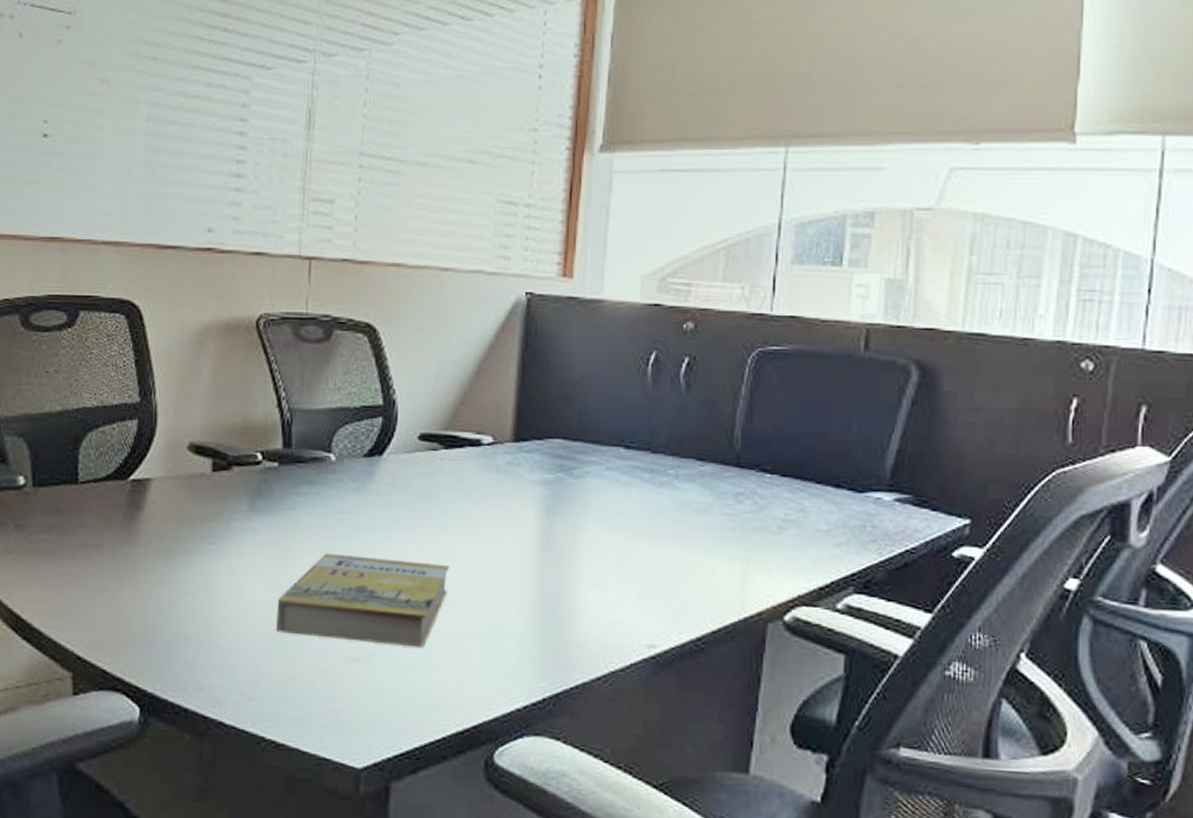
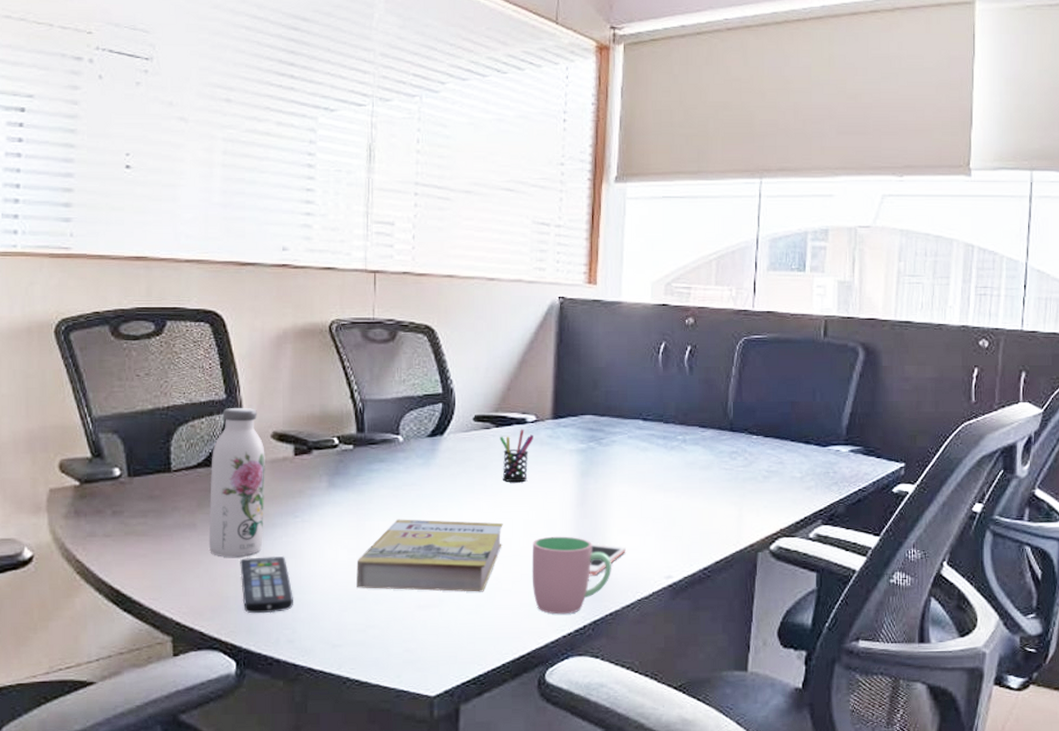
water bottle: none [115,412,180,586] -> present [208,407,265,557]
remote control: none [148,587,205,655] -> present [240,555,293,614]
pen holder: none [449,452,489,518] -> present [500,429,533,483]
cup: none [481,585,580,683] -> present [532,536,611,615]
cell phone: none [551,596,598,638] -> present [589,542,626,576]

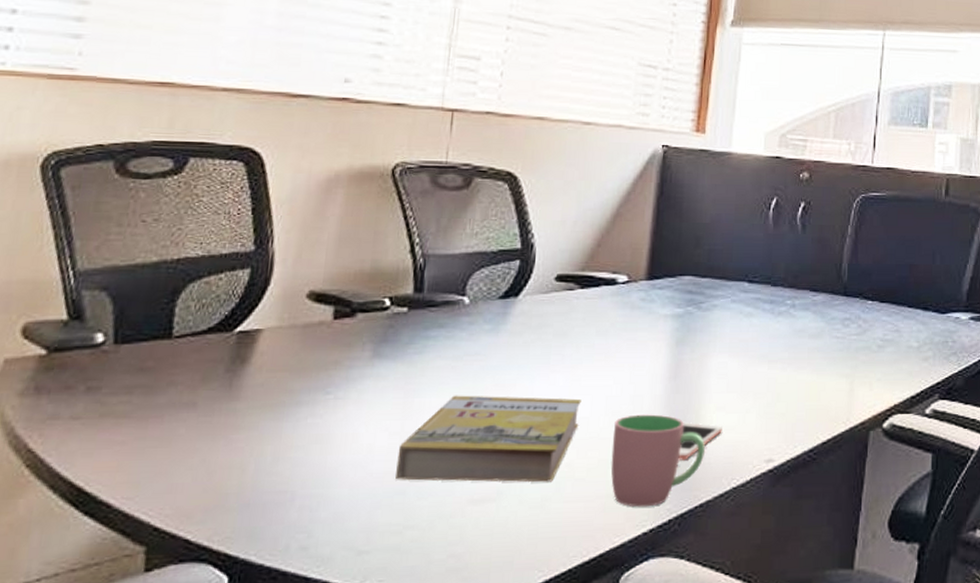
water bottle: present [208,407,265,557] -> none [210,261,297,444]
remote control: present [240,555,293,614] -> none [246,441,314,515]
pen holder: present [500,429,533,483] -> none [584,291,624,352]

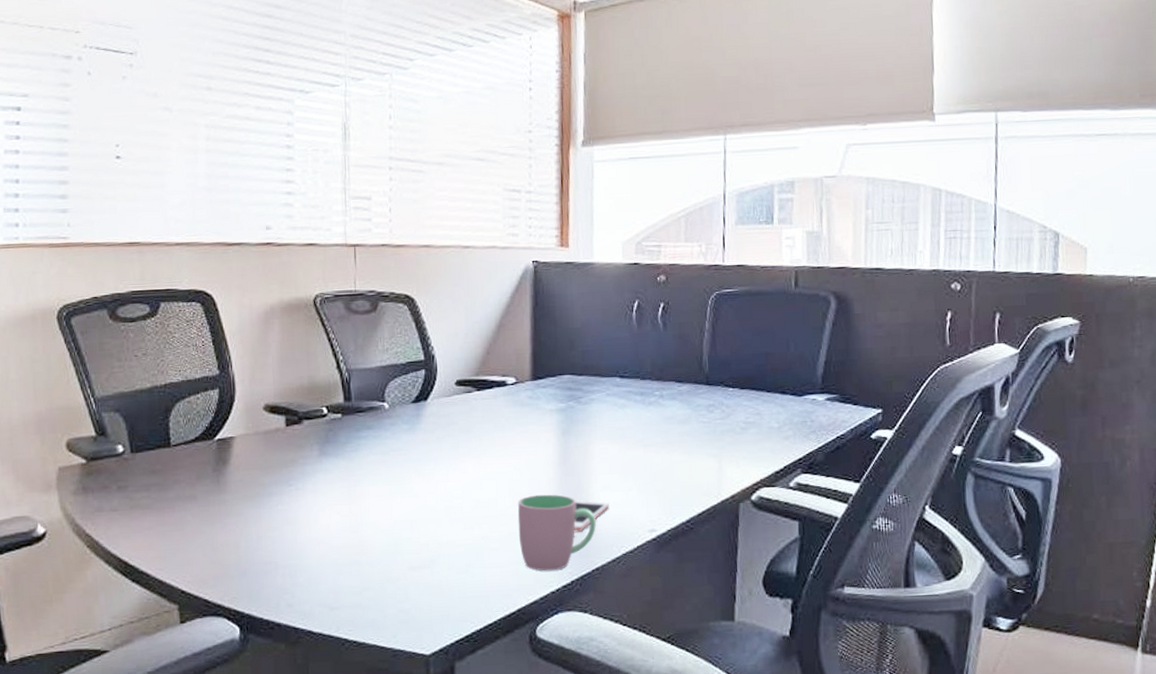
book: present [396,395,582,482] -> none [349,483,489,552]

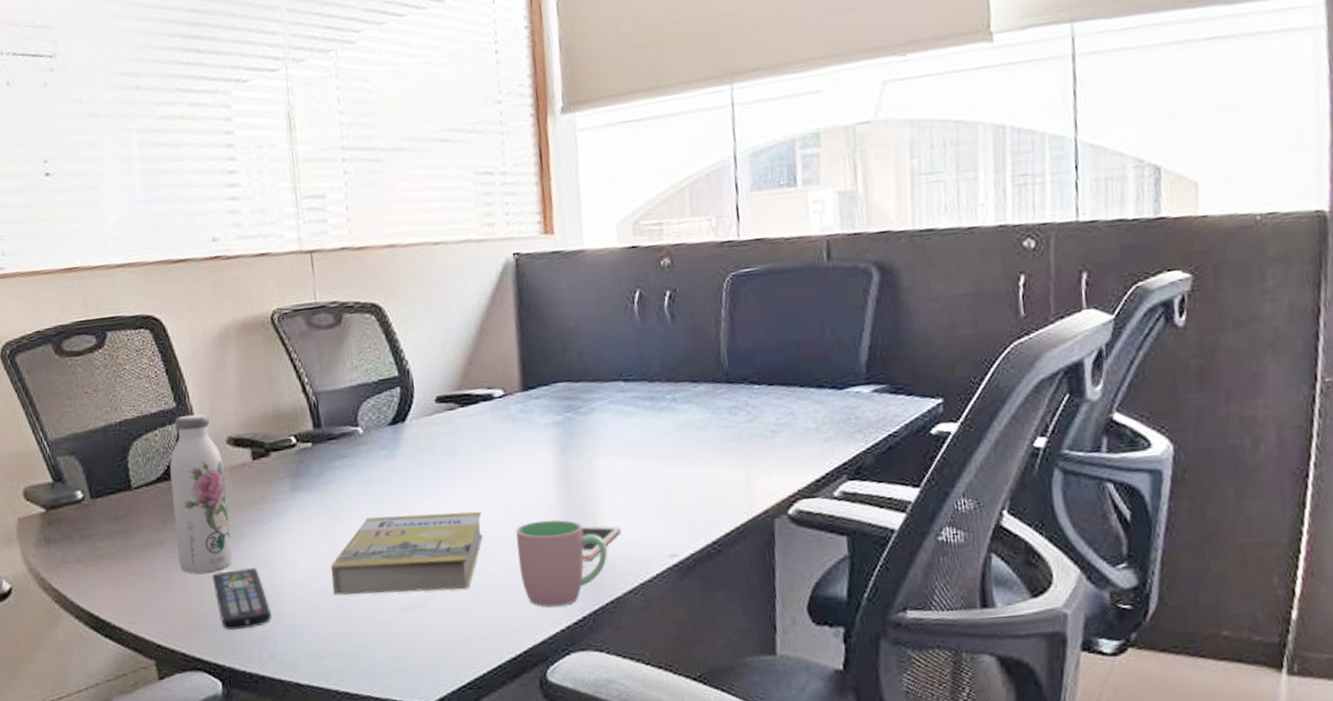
water bottle: none [208,382,260,527] -> present [169,414,233,573]
remote control: none [239,523,291,581] -> present [212,567,272,631]
book: none [349,483,489,552] -> present [331,511,483,595]

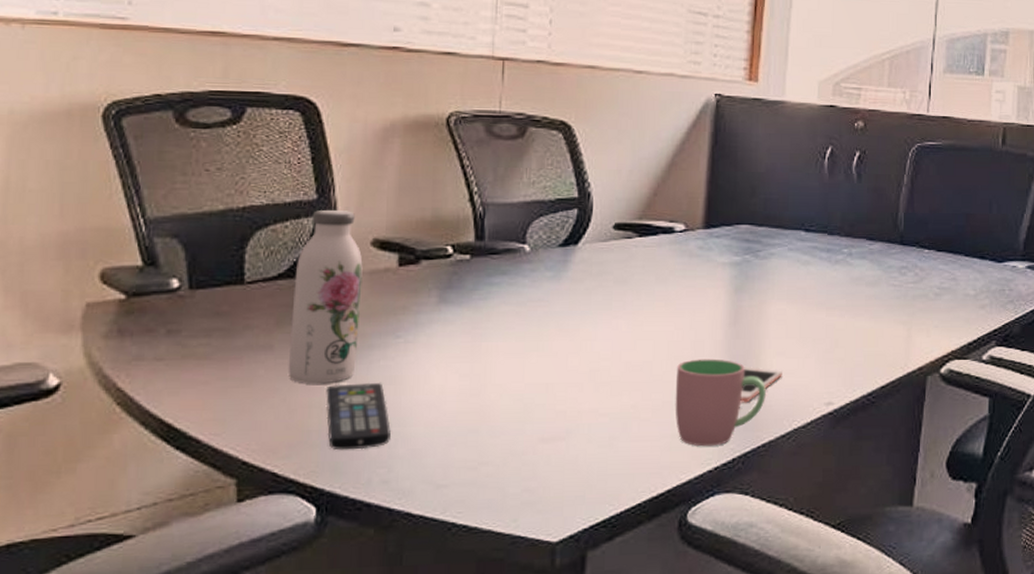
book: present [331,511,483,595] -> none [468,339,644,423]

